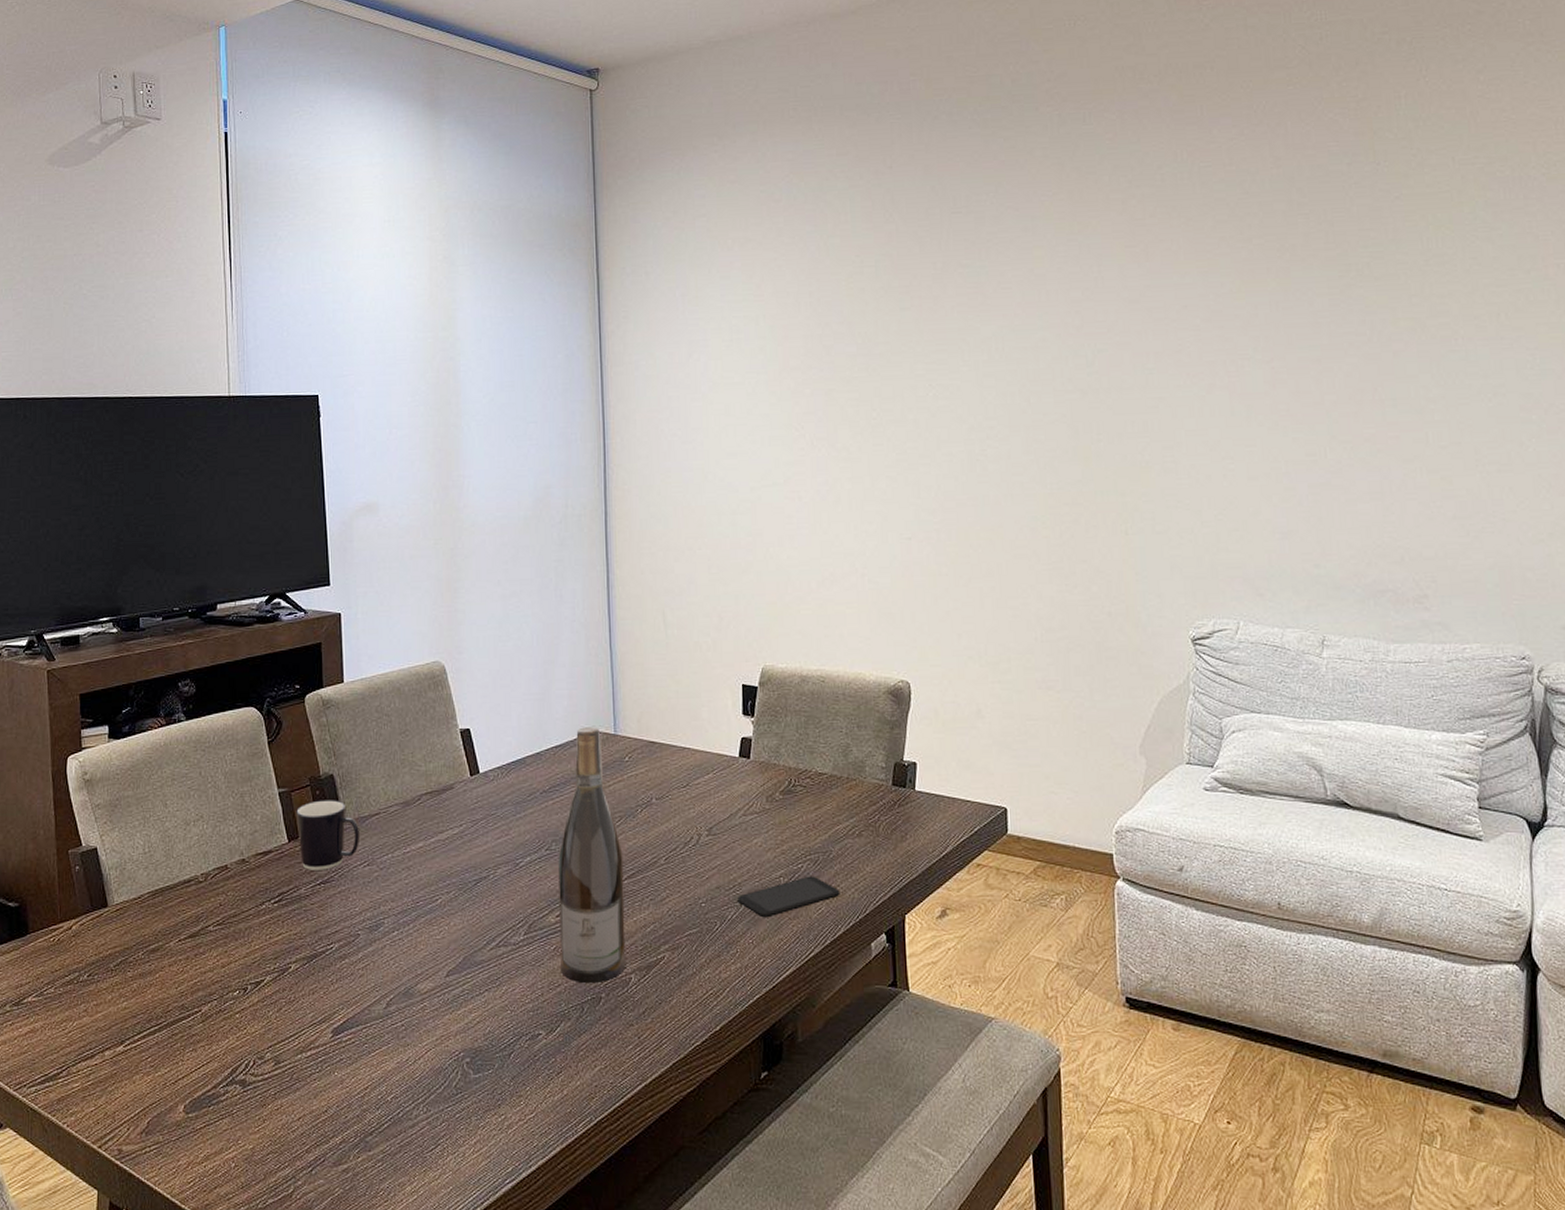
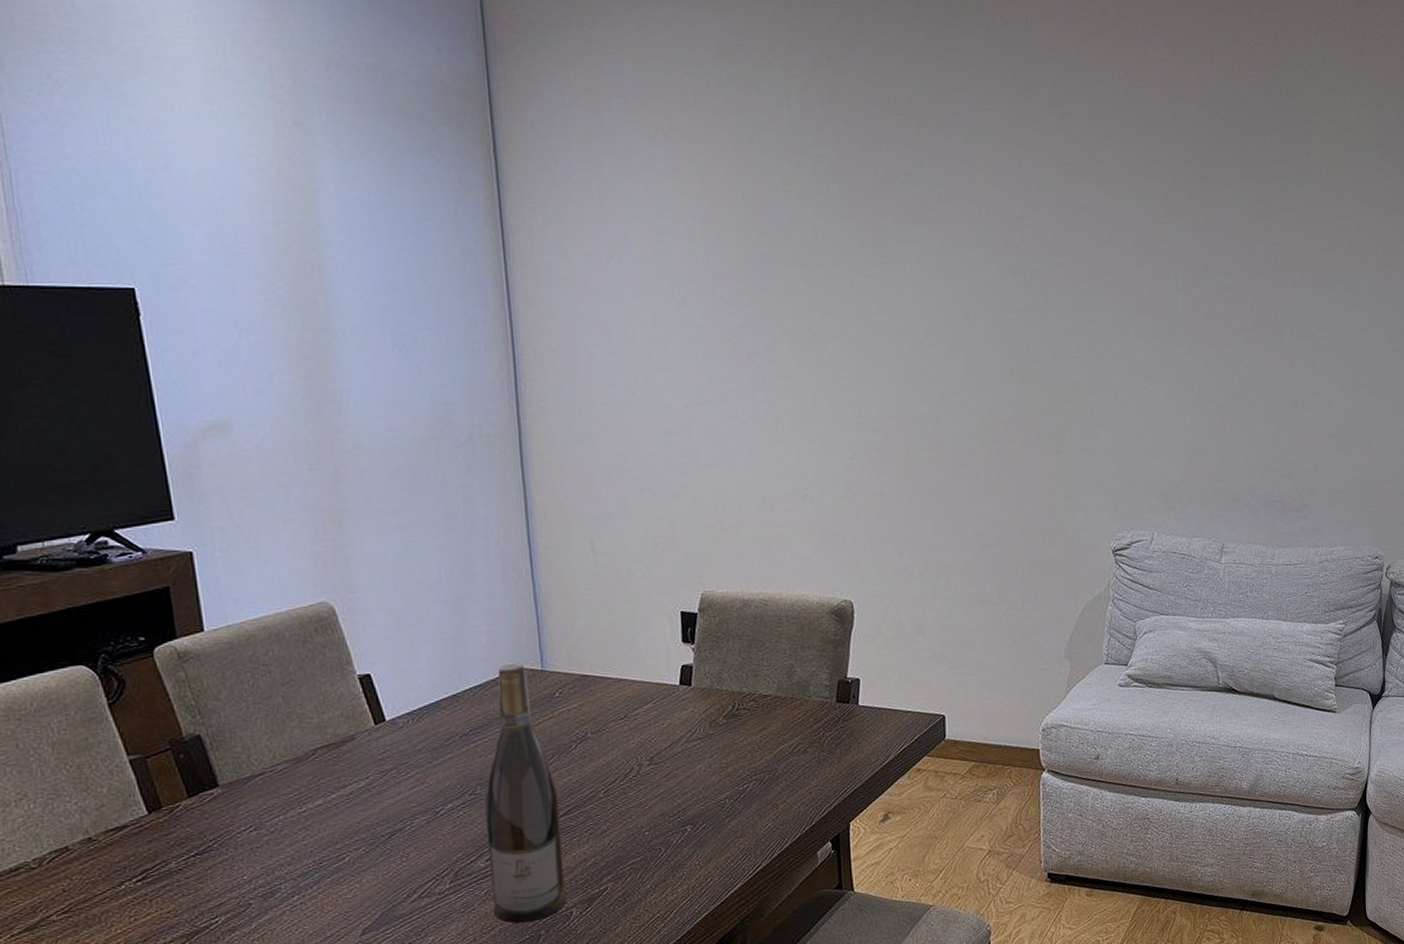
mug: present [296,800,360,870] -> none [155,762,242,842]
mobile phone: present [737,876,840,918] -> none [682,794,786,839]

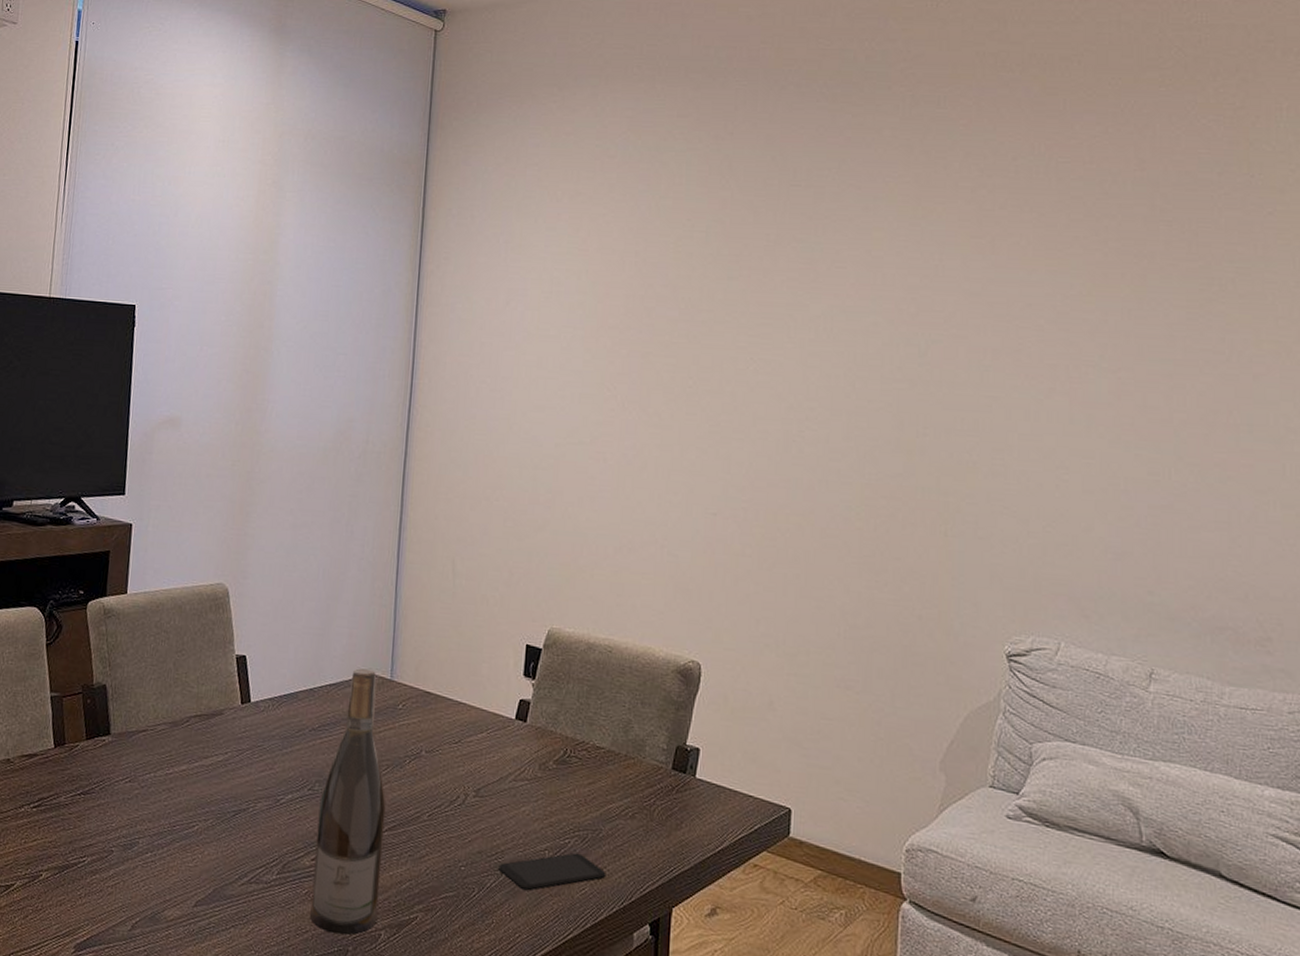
mobile phone: none [682,794,786,839] -> present [498,852,606,891]

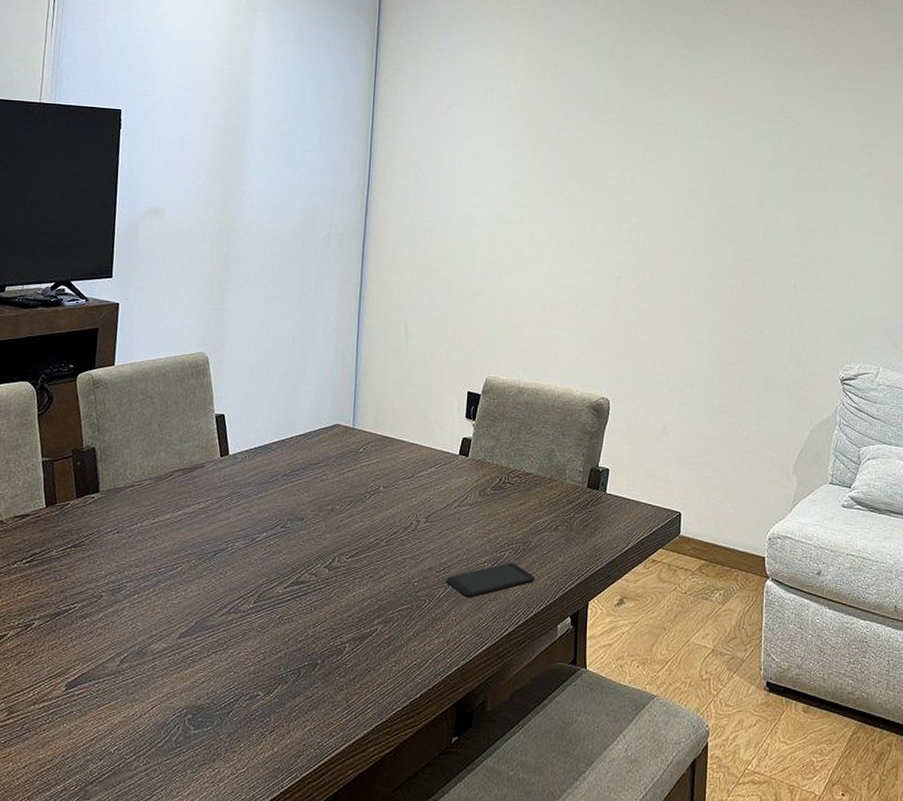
wine bottle: present [310,668,386,935] -> none [283,420,350,651]

